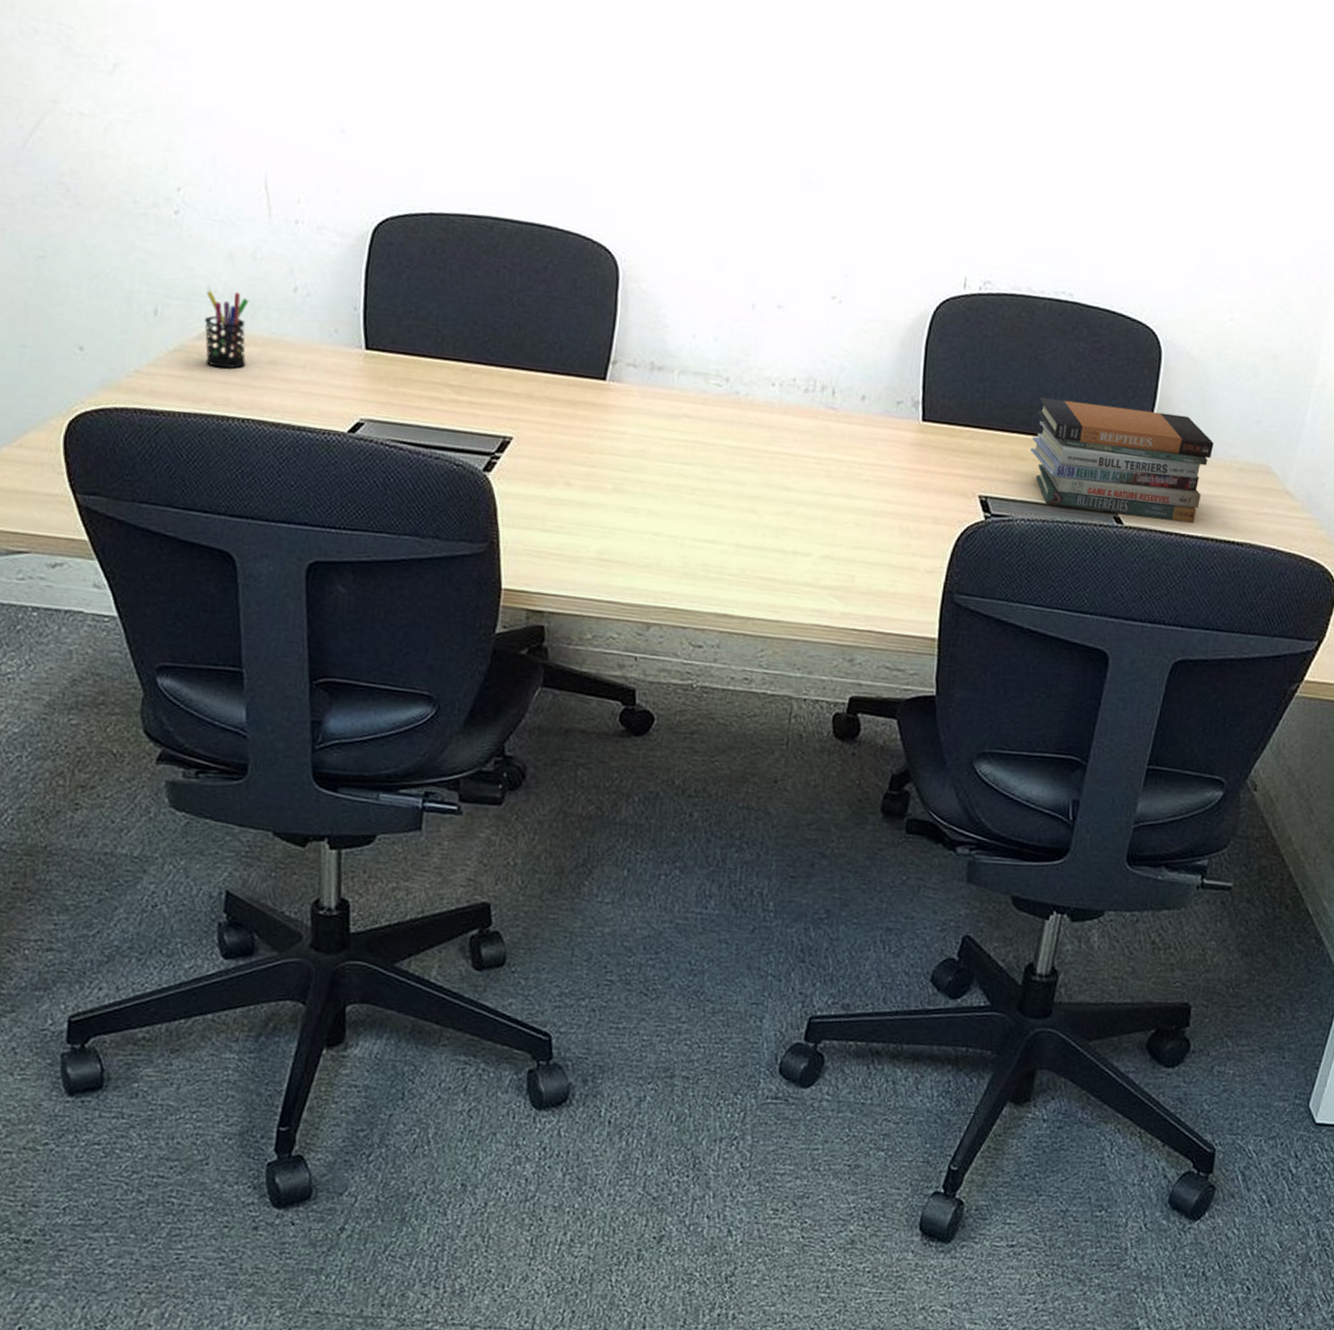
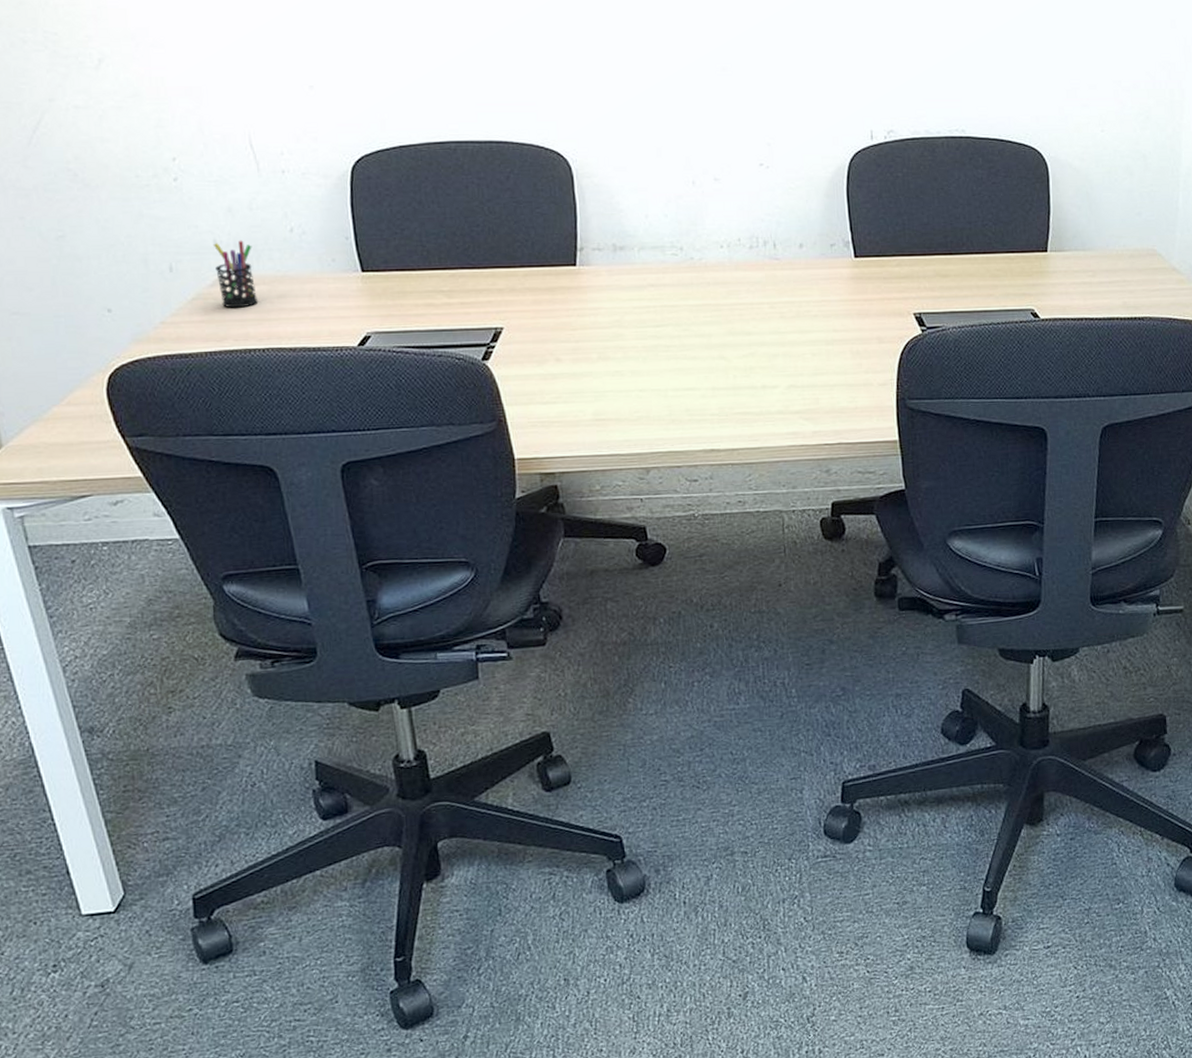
book stack: present [1031,397,1214,523] -> none [950,218,1105,311]

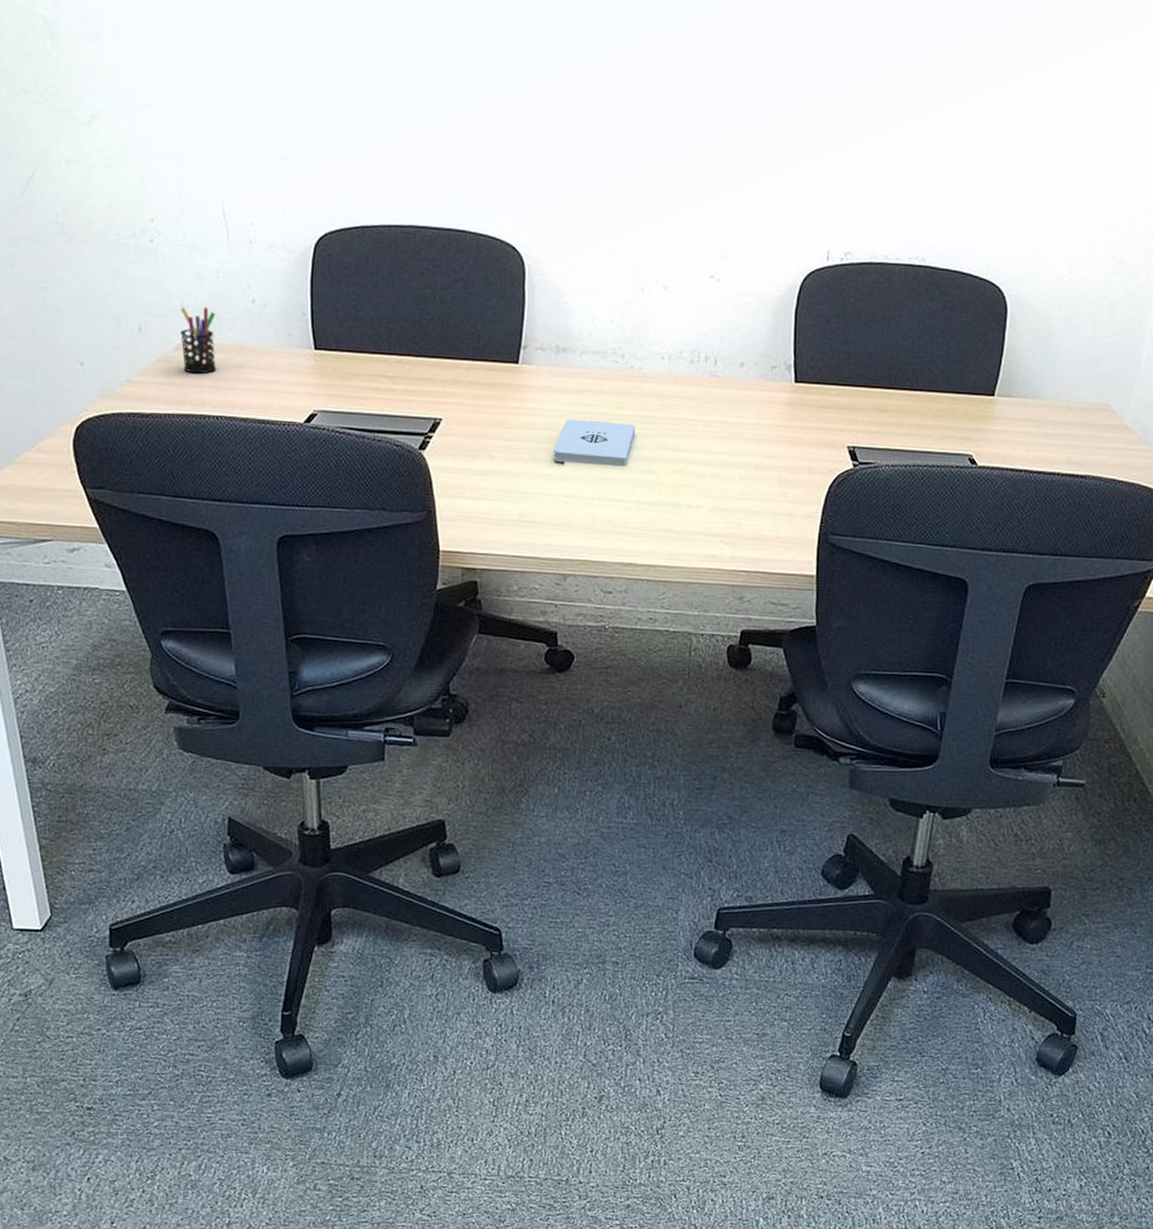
notepad: none [622,313,703,358] -> present [553,419,636,467]

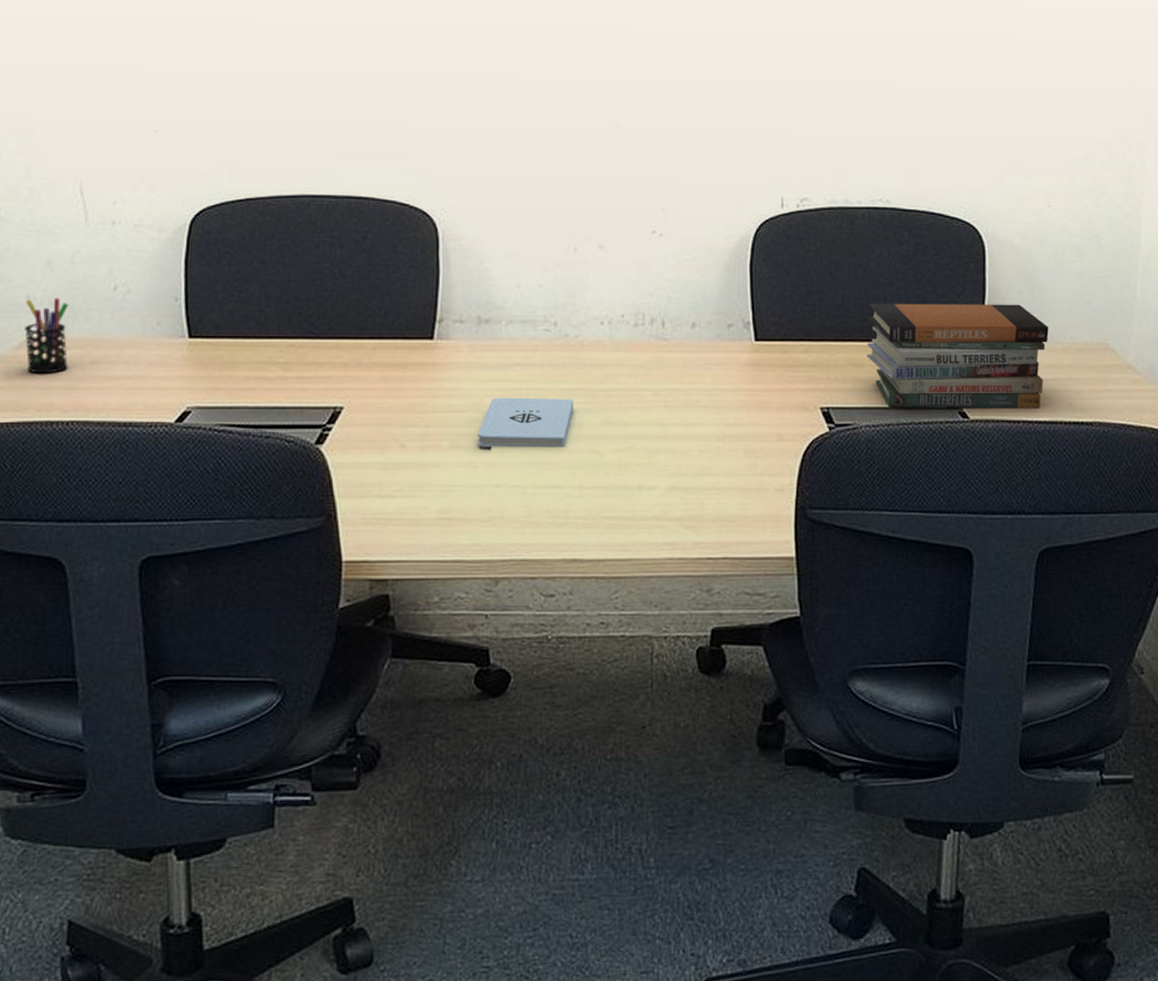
book stack: none [892,354,1057,460] -> present [867,303,1049,409]

